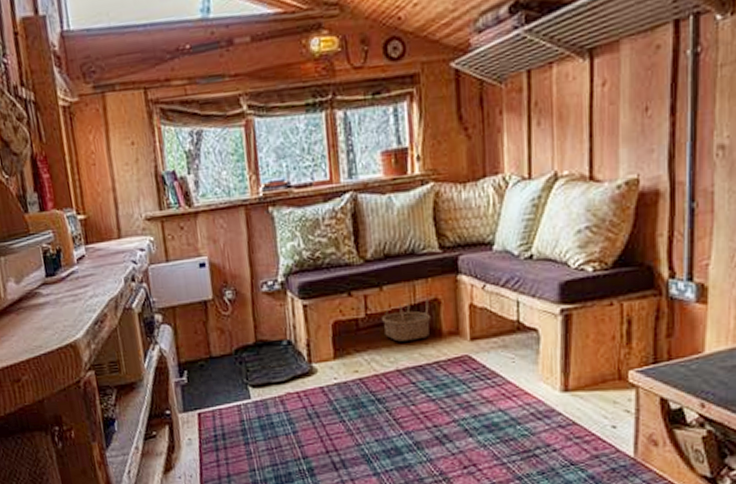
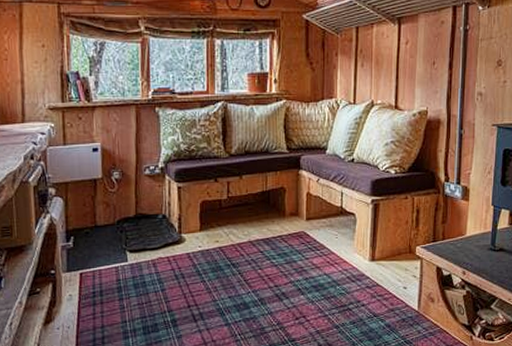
basket: present [380,298,432,342] -> none [239,186,278,219]

